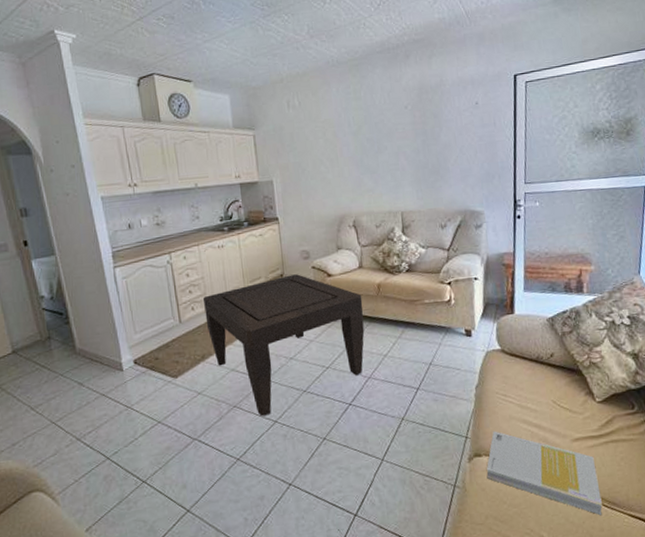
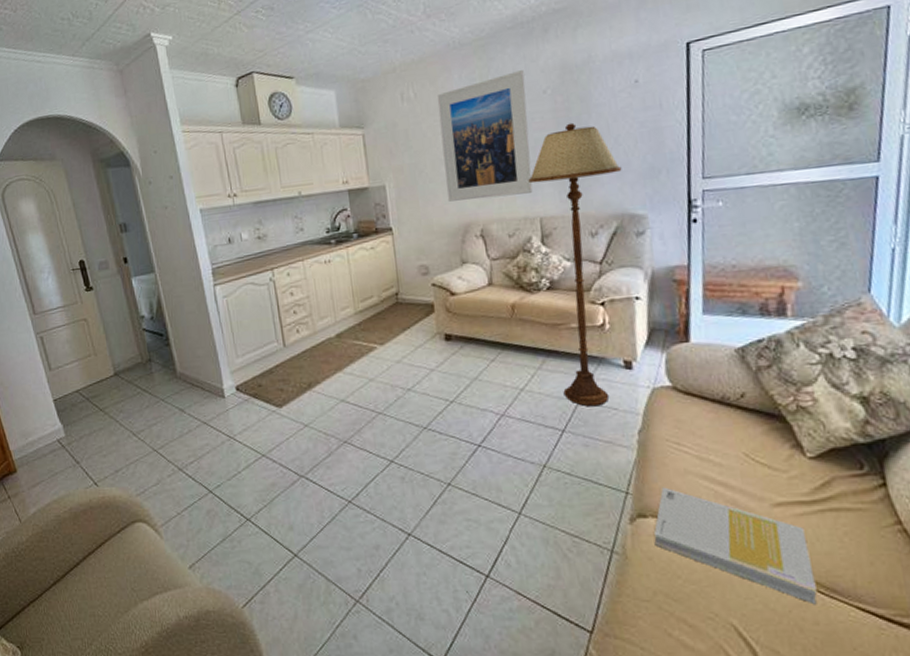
coffee table: present [202,274,365,416] -> none [308,292,496,455]
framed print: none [318,88,396,196] -> present [437,70,533,202]
floor lamp: none [392,134,465,368] -> present [528,122,622,407]

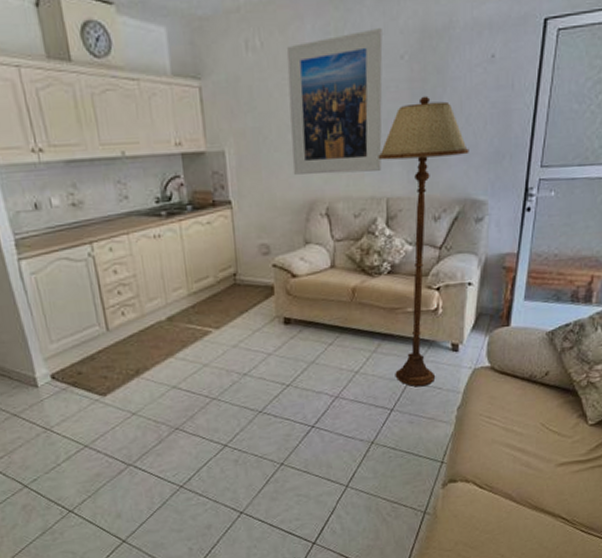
book: present [654,487,817,605] -> none [460,455,579,541]

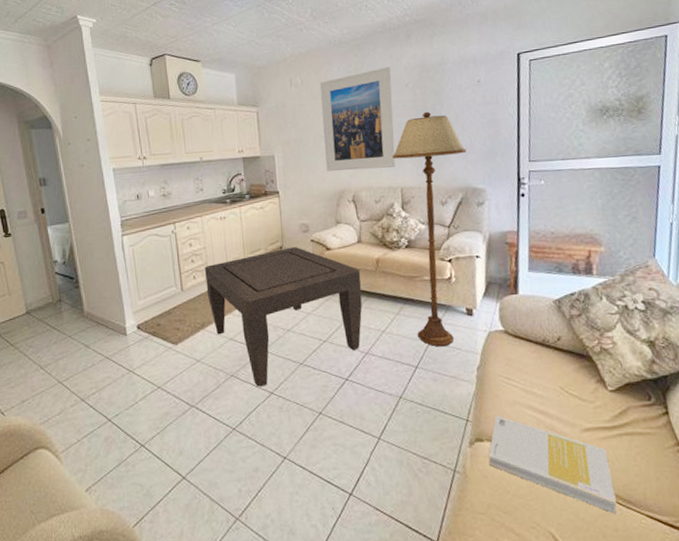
coffee table: none [135,273,334,440] -> present [204,247,363,387]
book: none [460,455,579,541] -> present [489,415,616,514]

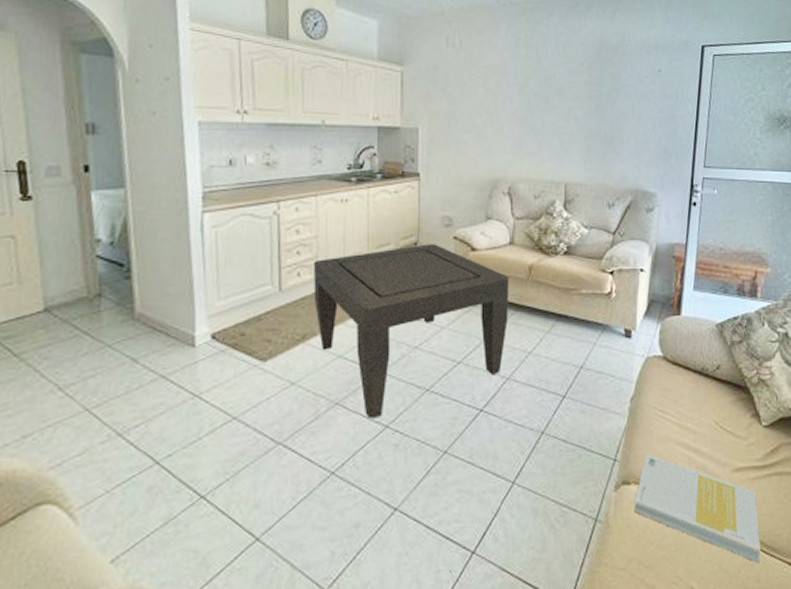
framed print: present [319,67,396,171] -> none [480,39,566,158]
floor lamp: present [392,111,467,347] -> none [558,97,640,373]

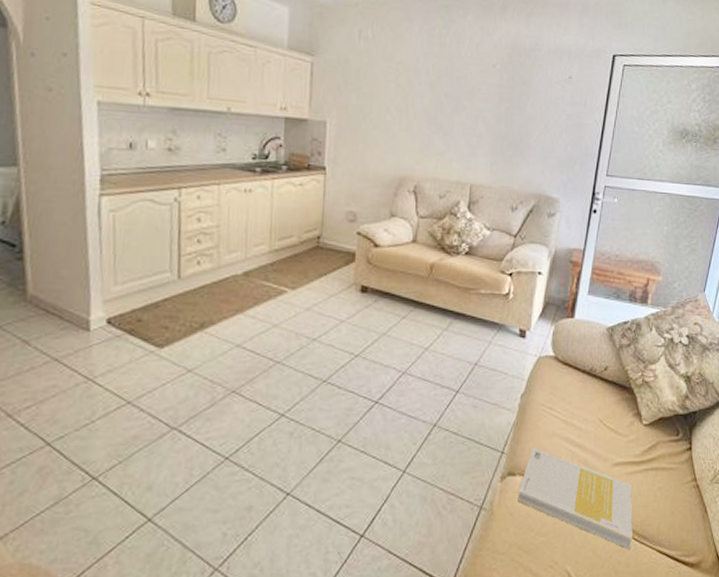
coffee table: present [313,244,509,419] -> none [213,238,411,407]

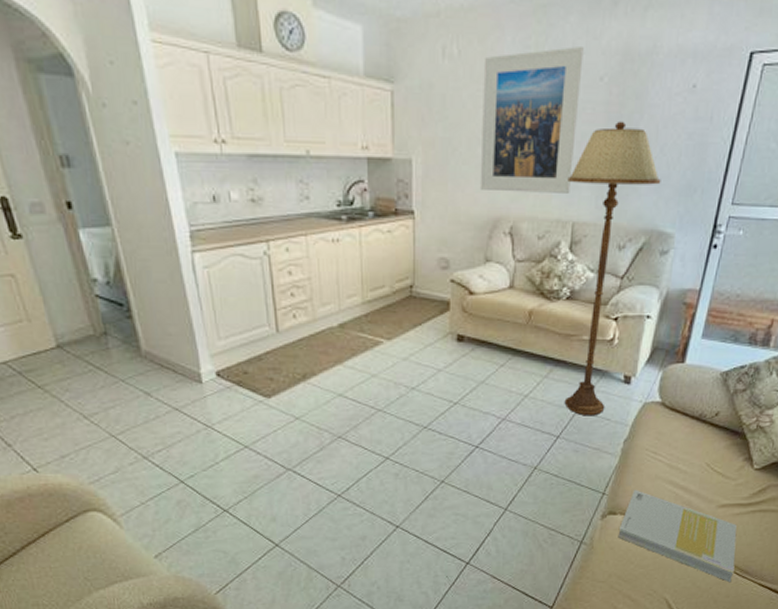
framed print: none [387,39,479,159] -> present [479,47,584,193]
floor lamp: none [463,101,546,370] -> present [564,121,661,416]

